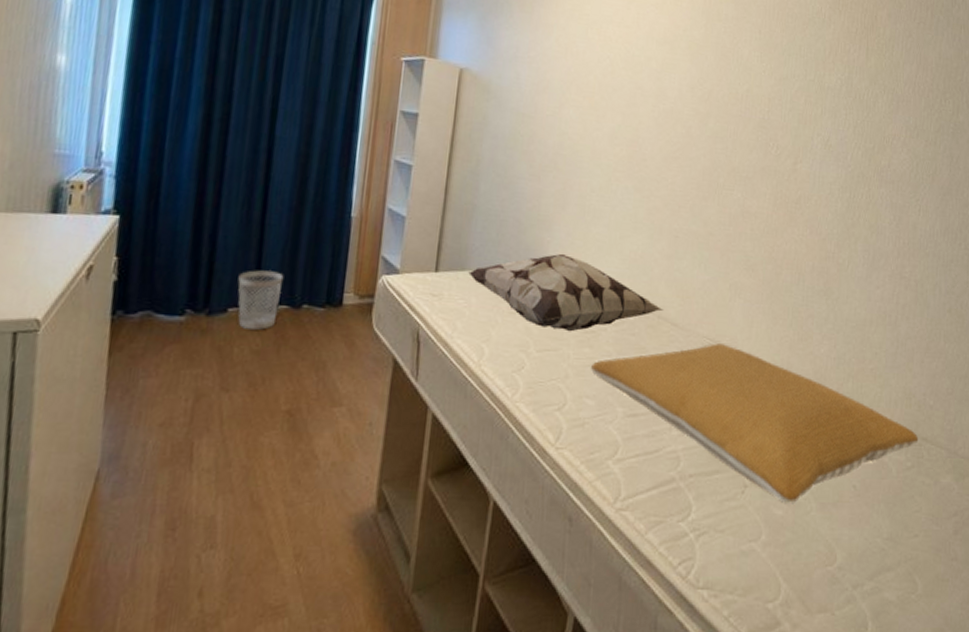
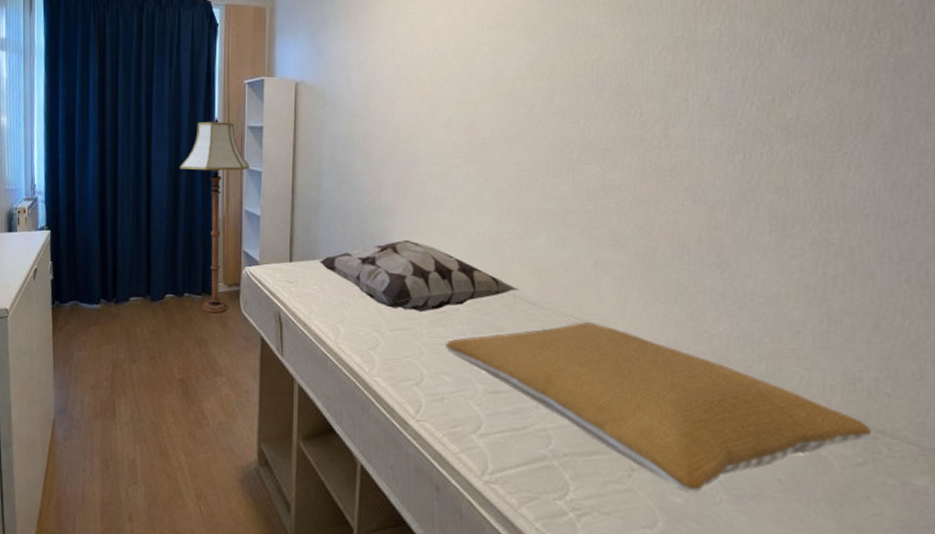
wastebasket: present [238,270,284,330] -> none [135,267,168,314]
floor lamp: none [312,95,399,330] -> present [180,117,250,313]

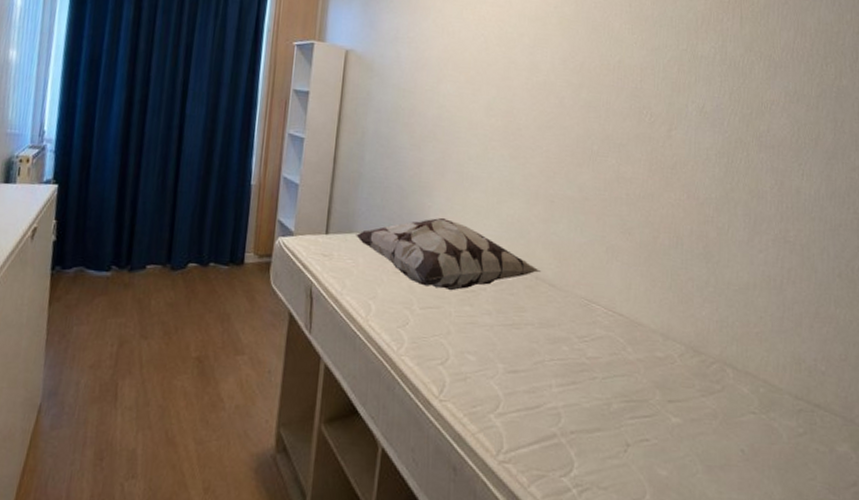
floor lamp: present [180,117,250,313] -> none [217,76,292,286]
pillow: present [446,322,872,494] -> none [472,304,811,466]

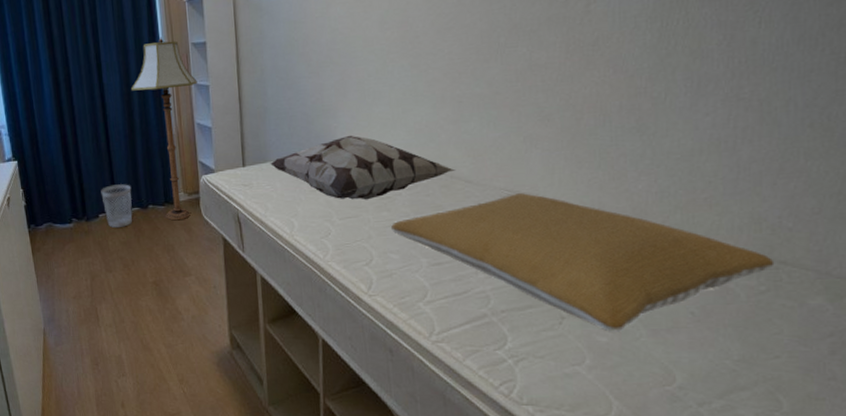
wastebasket: none [155,232,194,285] -> present [101,184,133,228]
floor lamp: none [217,76,292,286] -> present [131,37,197,221]
pillow: none [472,304,811,466] -> present [391,193,775,332]

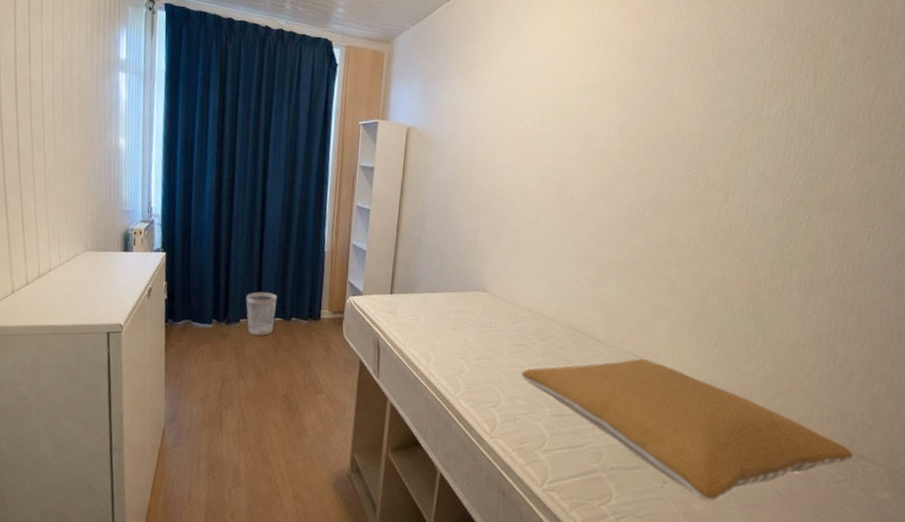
floor lamp: present [131,37,197,221] -> none [294,154,360,337]
decorative pillow: present [270,135,456,200] -> none [417,279,589,345]

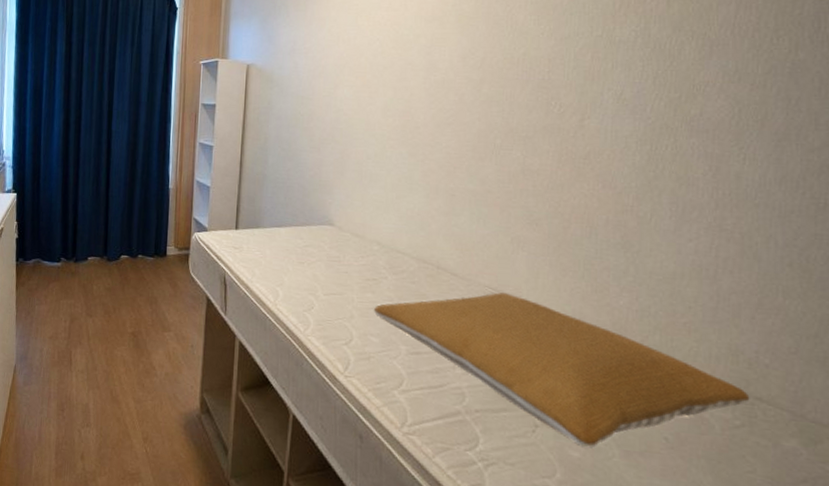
wastebasket: present [246,292,278,336] -> none [93,229,124,273]

